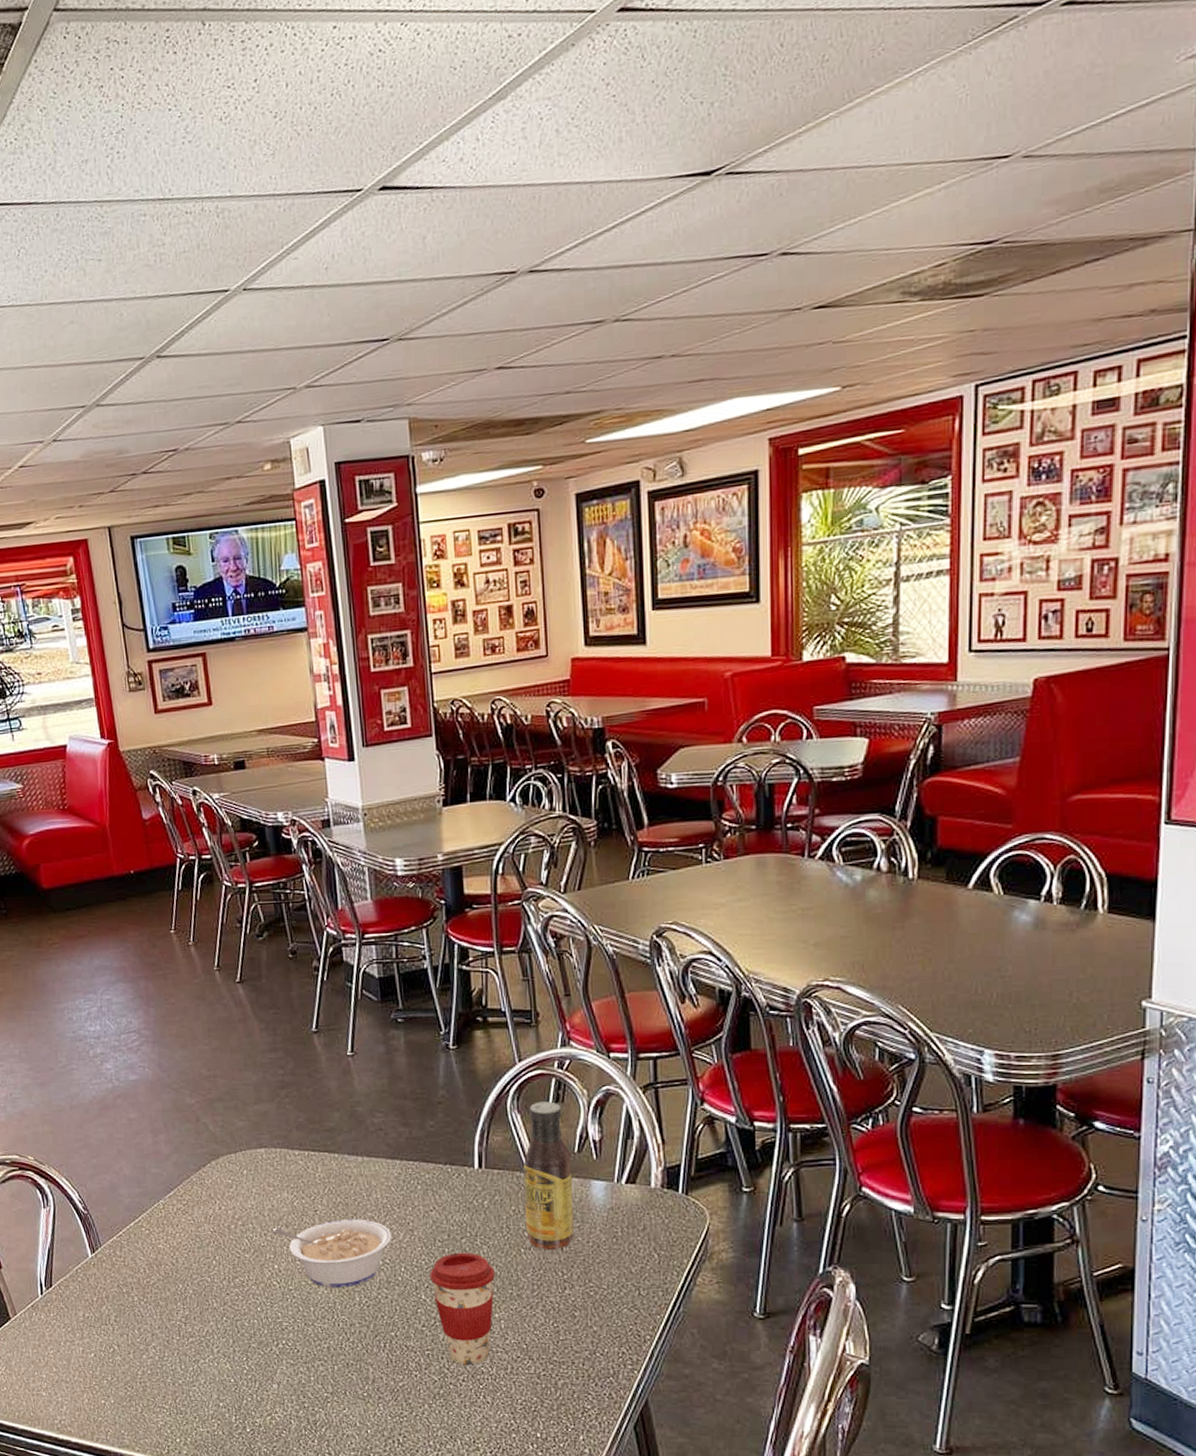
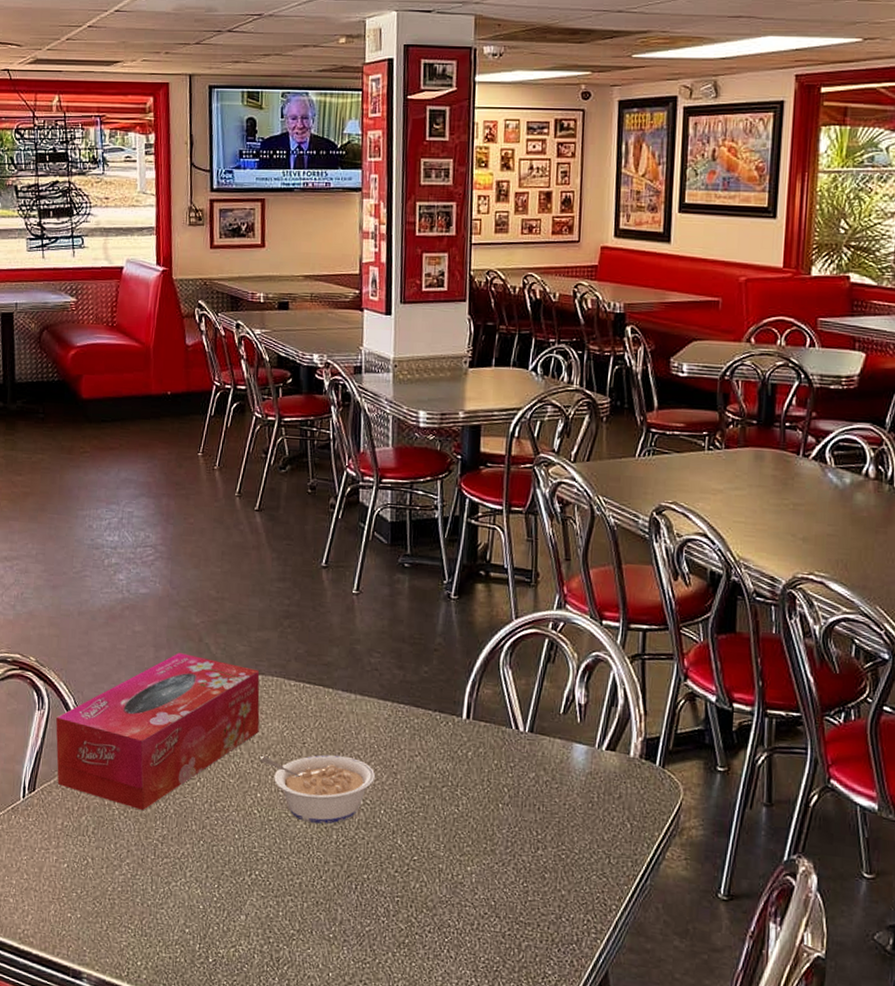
tissue box: none [62,1135,269,1295] -> present [55,653,260,811]
coffee cup: present [430,1252,496,1366] -> none [408,800,472,918]
sauce bottle: present [524,1101,574,1251] -> none [506,659,556,809]

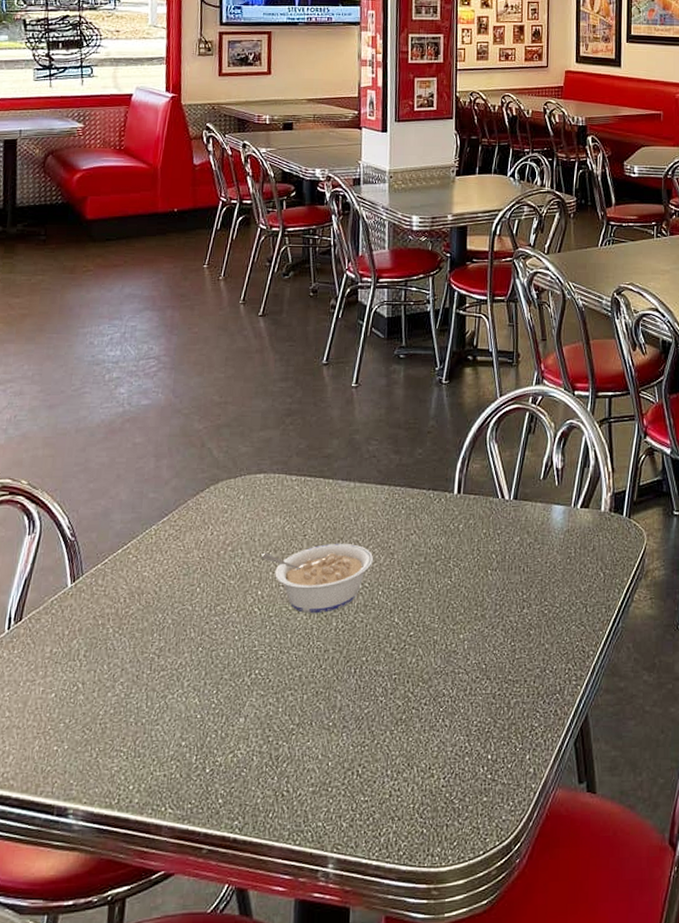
tissue box: present [55,653,260,811] -> none [47,460,262,625]

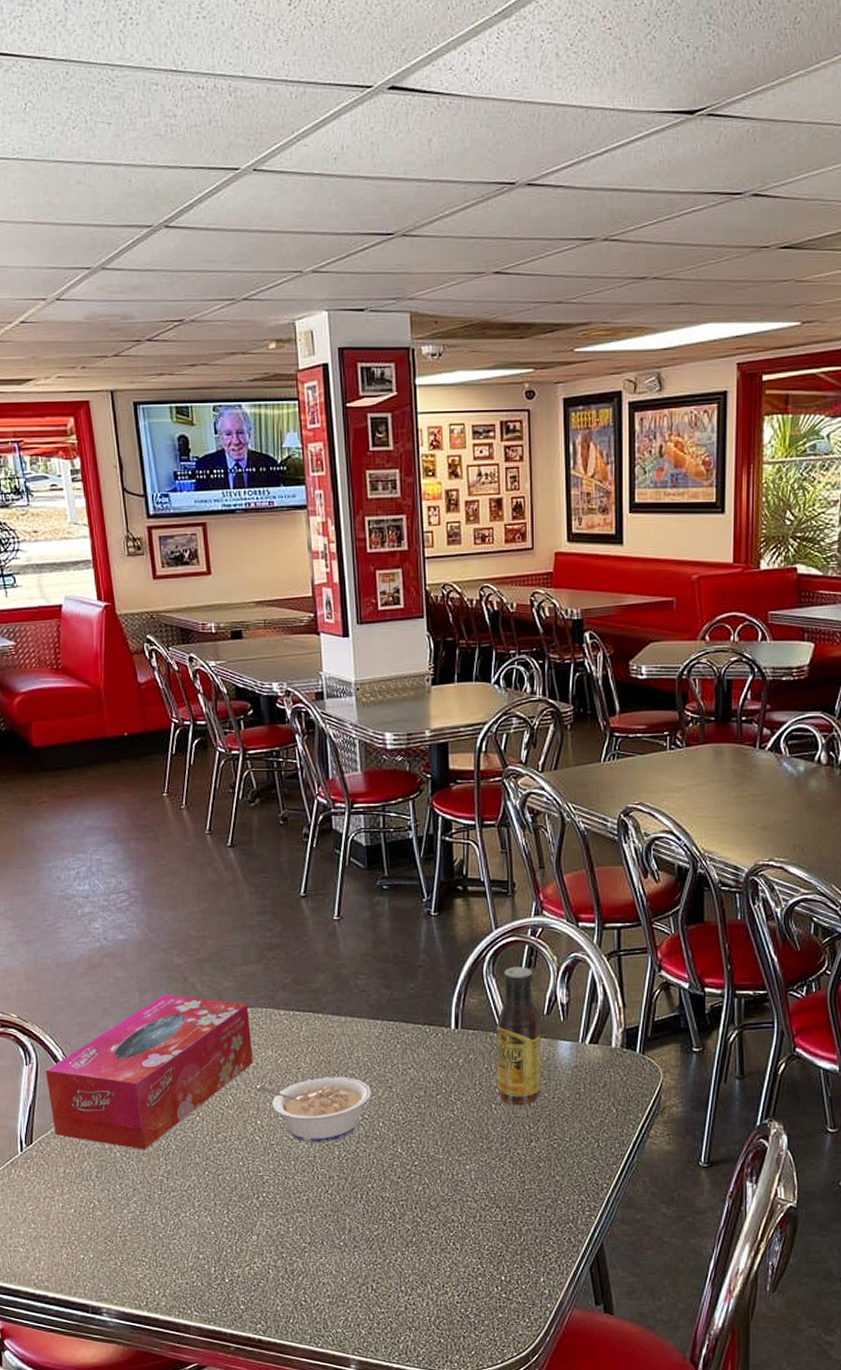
tissue box: none [47,460,262,625] -> present [45,994,253,1150]
sauce bottle: none [494,433,537,571] -> present [496,967,541,1106]

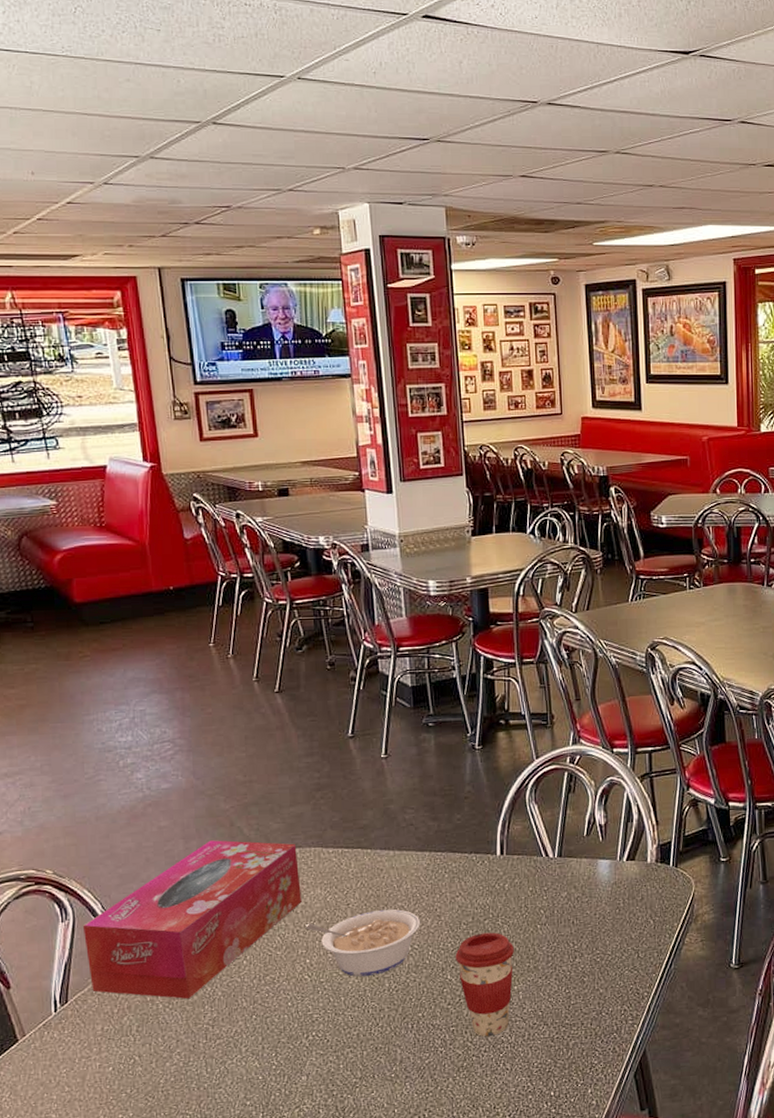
coffee cup: none [406,1108,468,1215] -> present [455,932,515,1037]
sauce bottle: present [496,967,541,1106] -> none [540,792,583,925]

